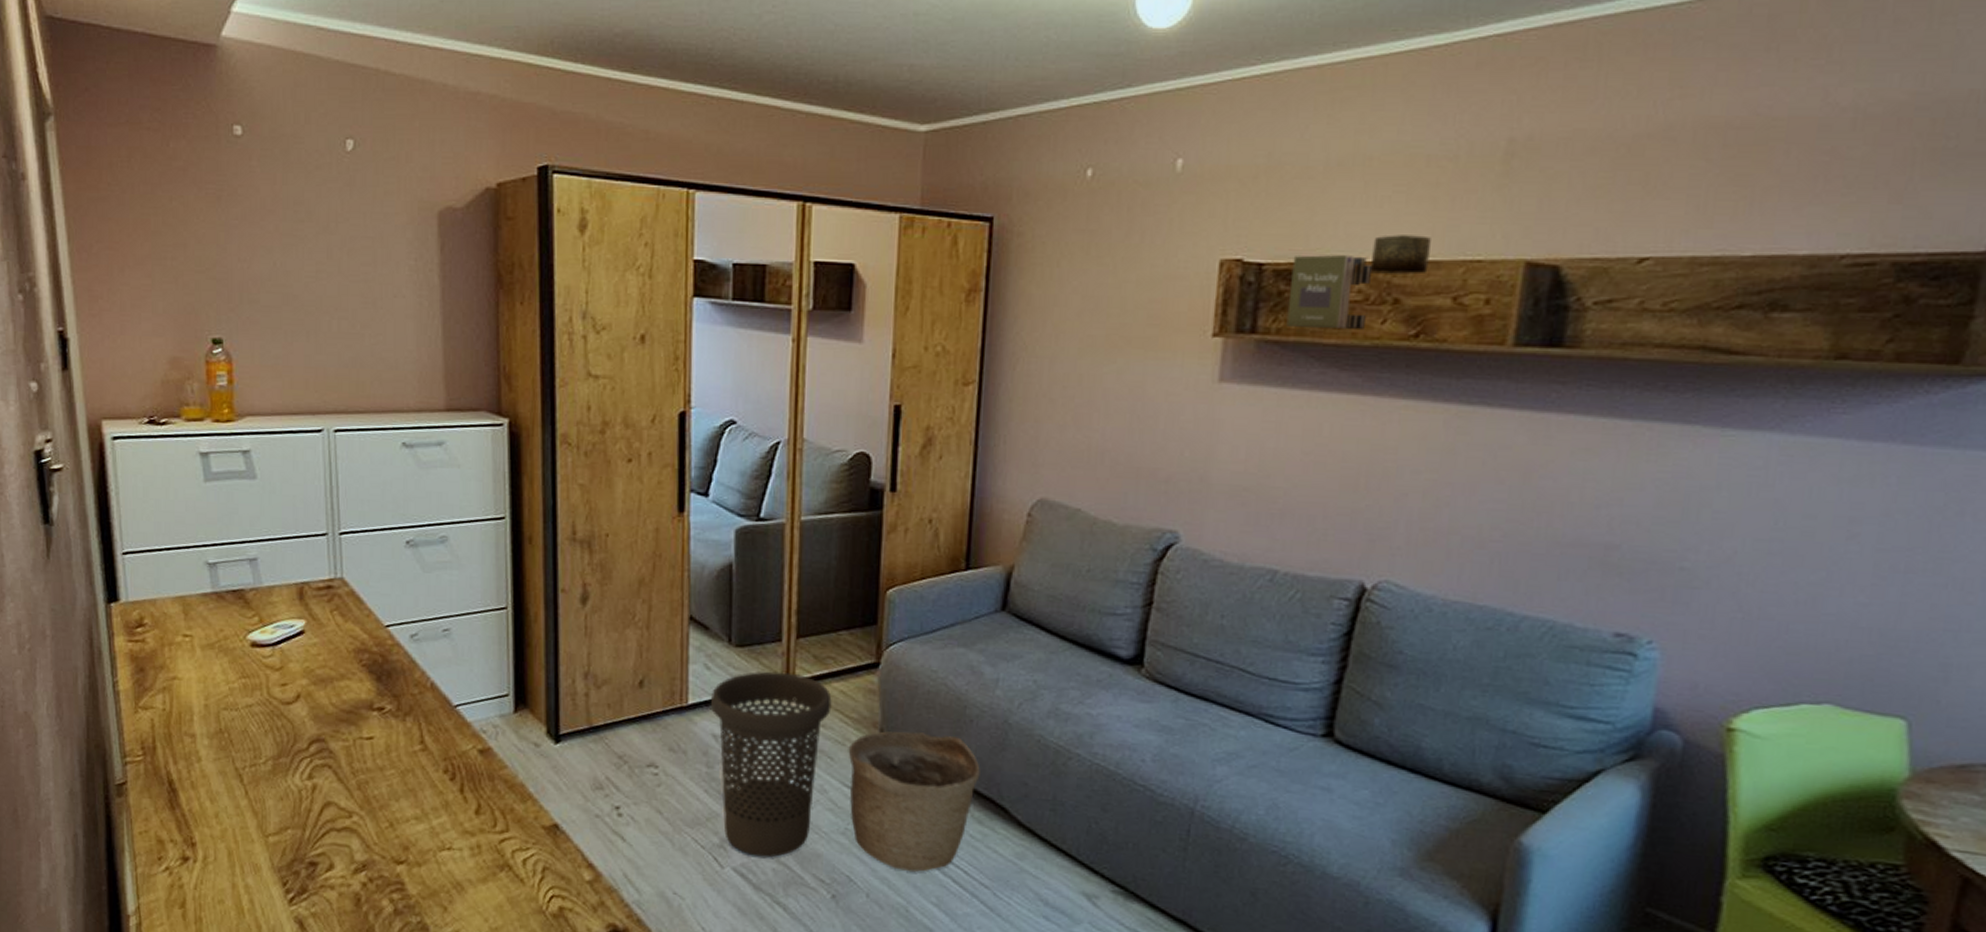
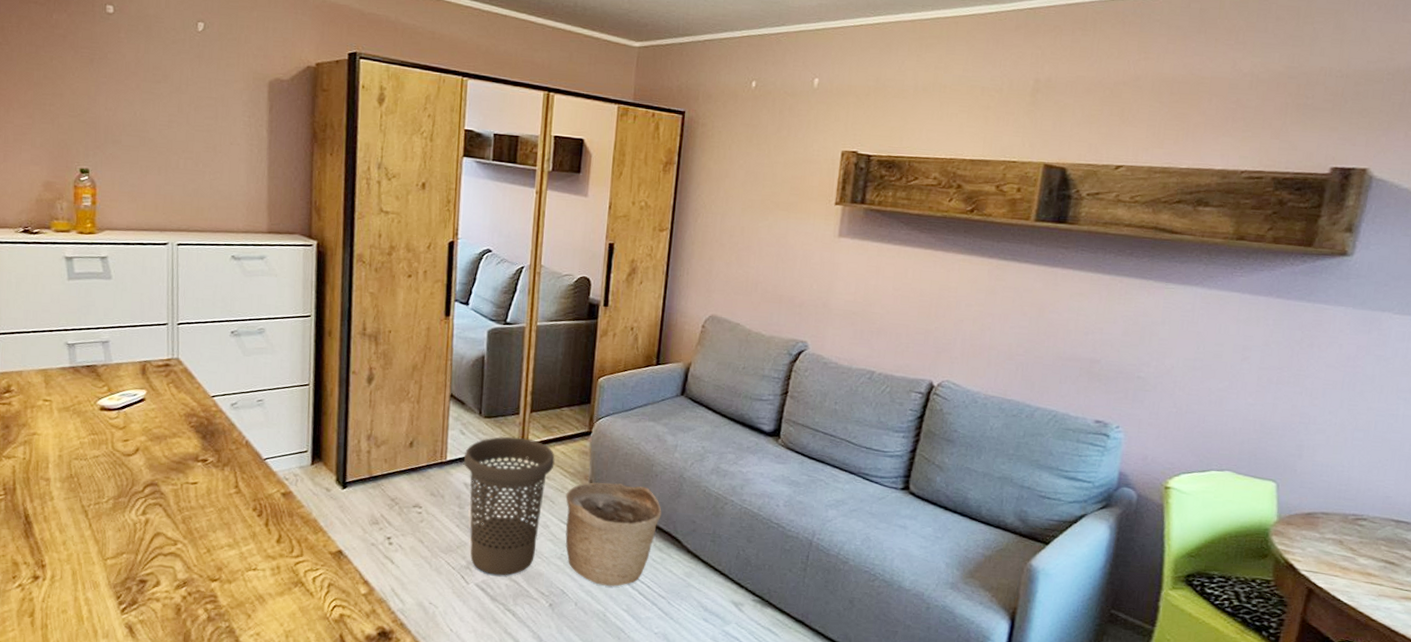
books: present [1286,255,1372,331] -> none [885,151,943,206]
decorative box: present [1369,235,1431,275] -> none [942,140,983,169]

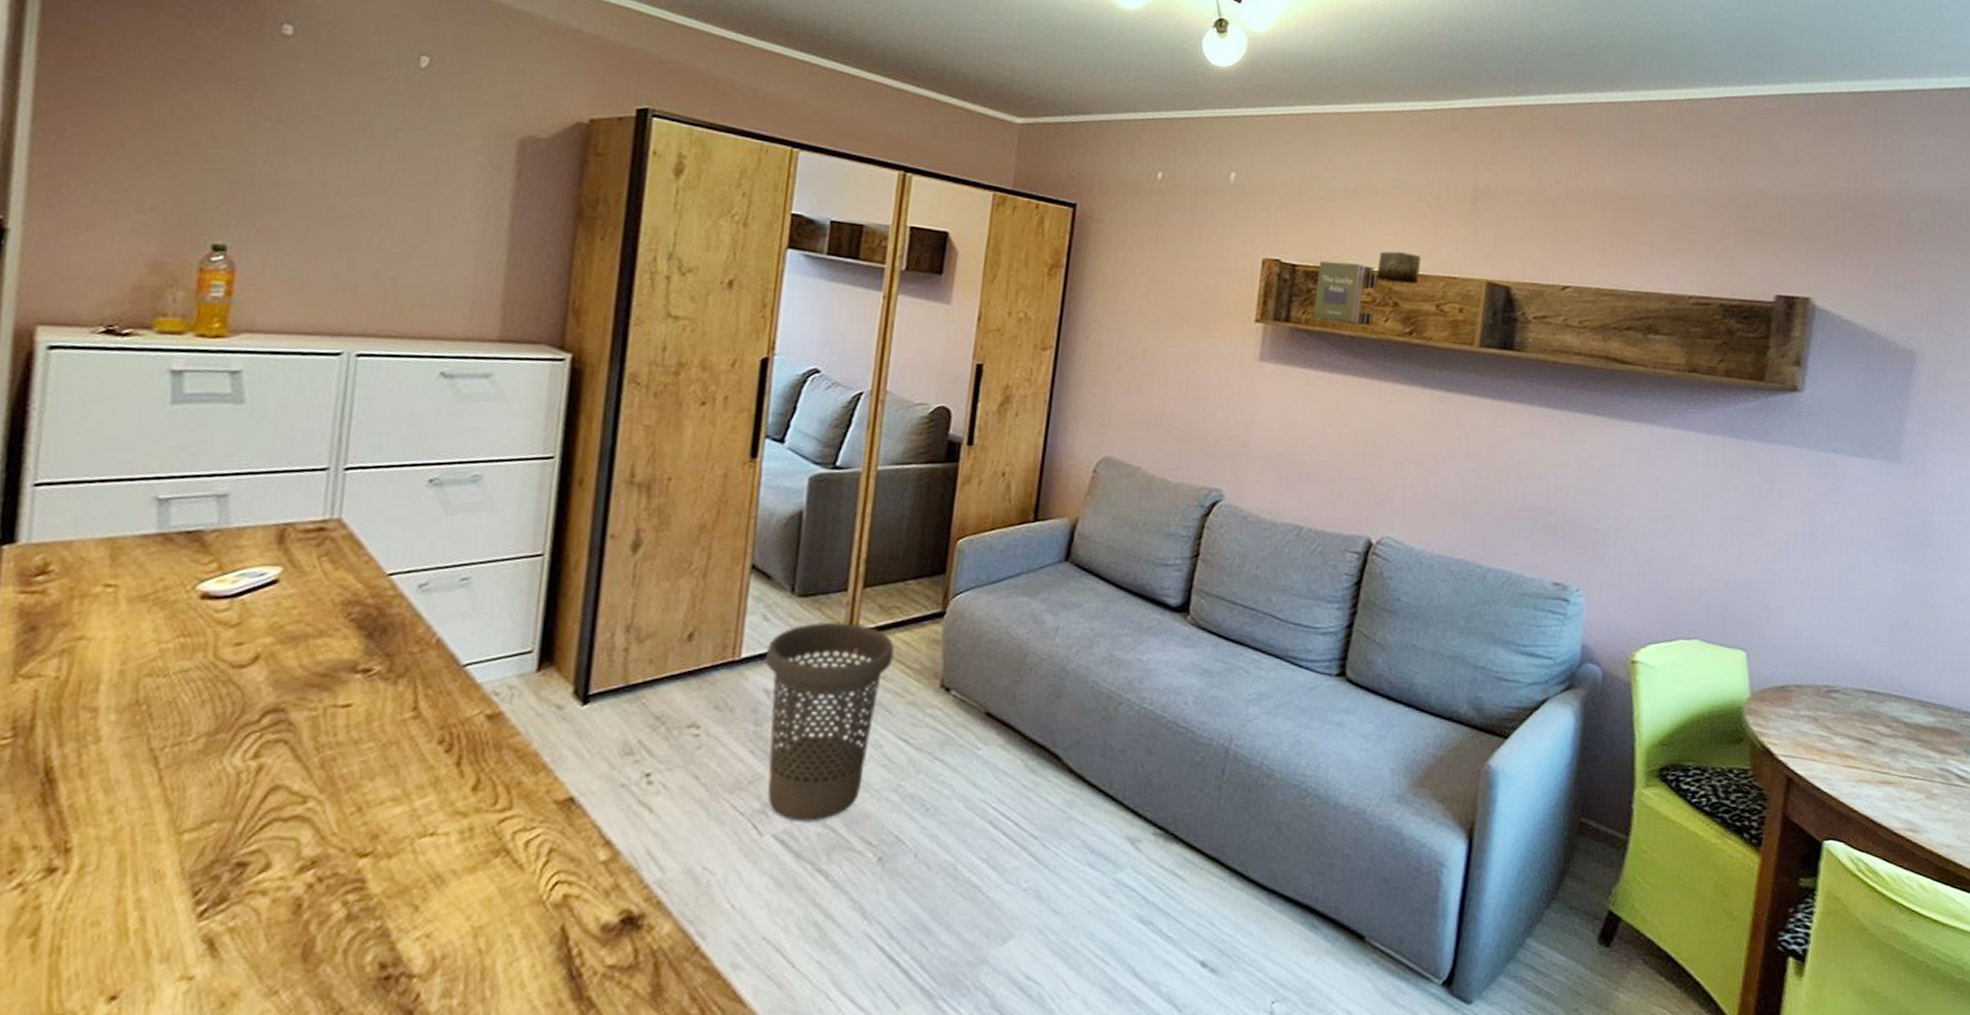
basket: present [565,482,662,587] -> none [903,681,1037,828]
books: none [885,151,943,206] -> present [1313,261,1378,326]
decorative box: none [942,140,983,169] -> present [1376,251,1421,284]

